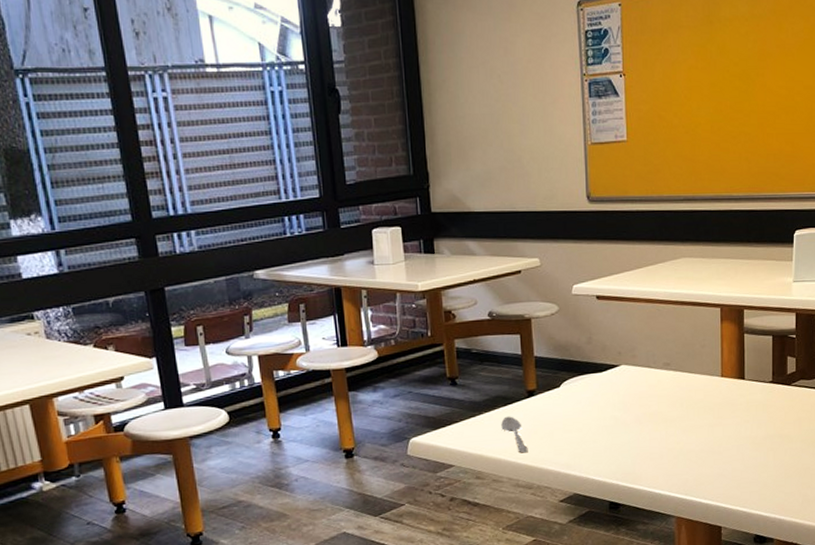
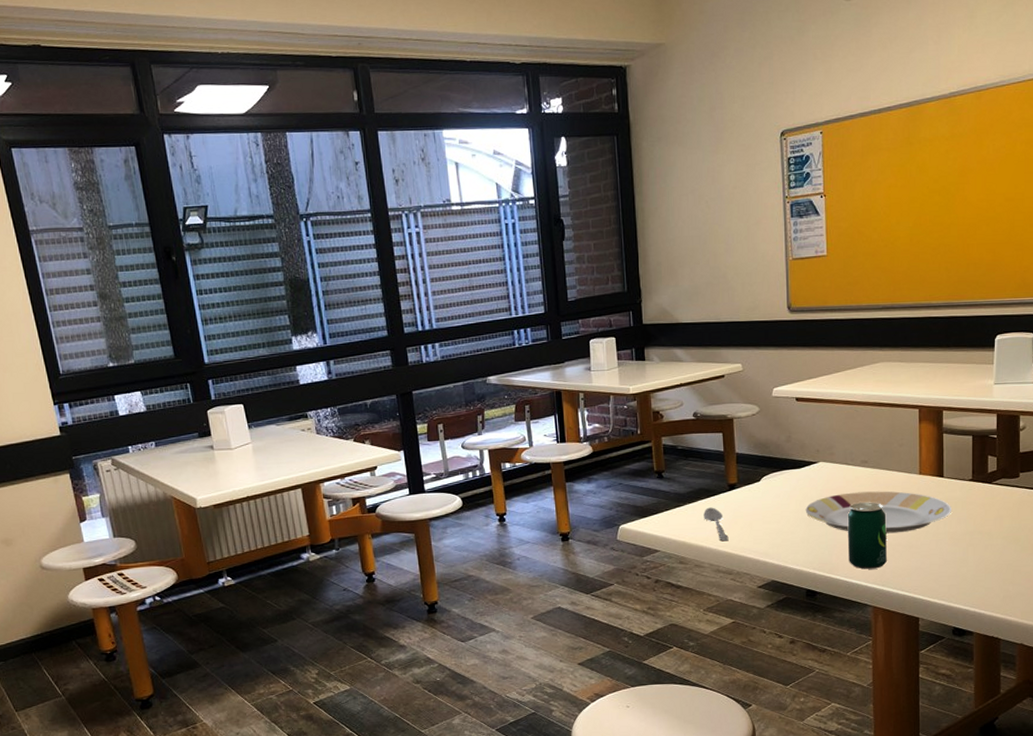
plate: none [607,395,753,440] -> present [805,491,952,534]
beverage can: none [650,407,690,478] -> present [847,502,887,569]

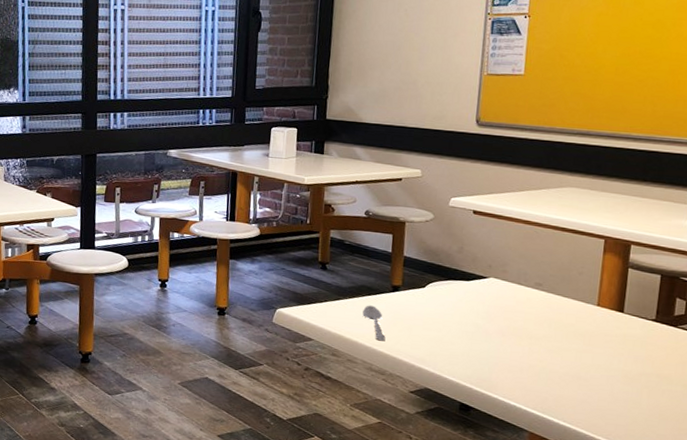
plate: present [805,491,952,534] -> none [469,312,630,362]
beverage can: present [847,502,887,569] -> none [509,324,556,395]

